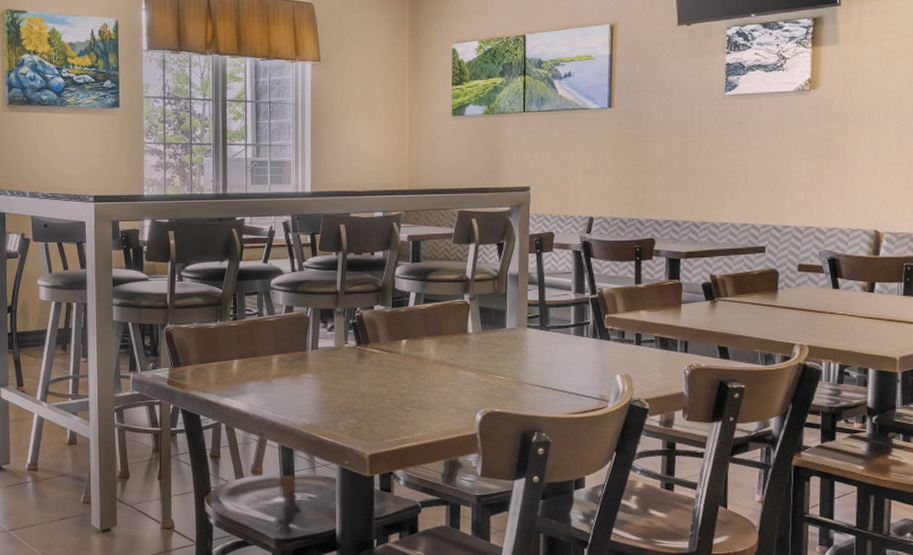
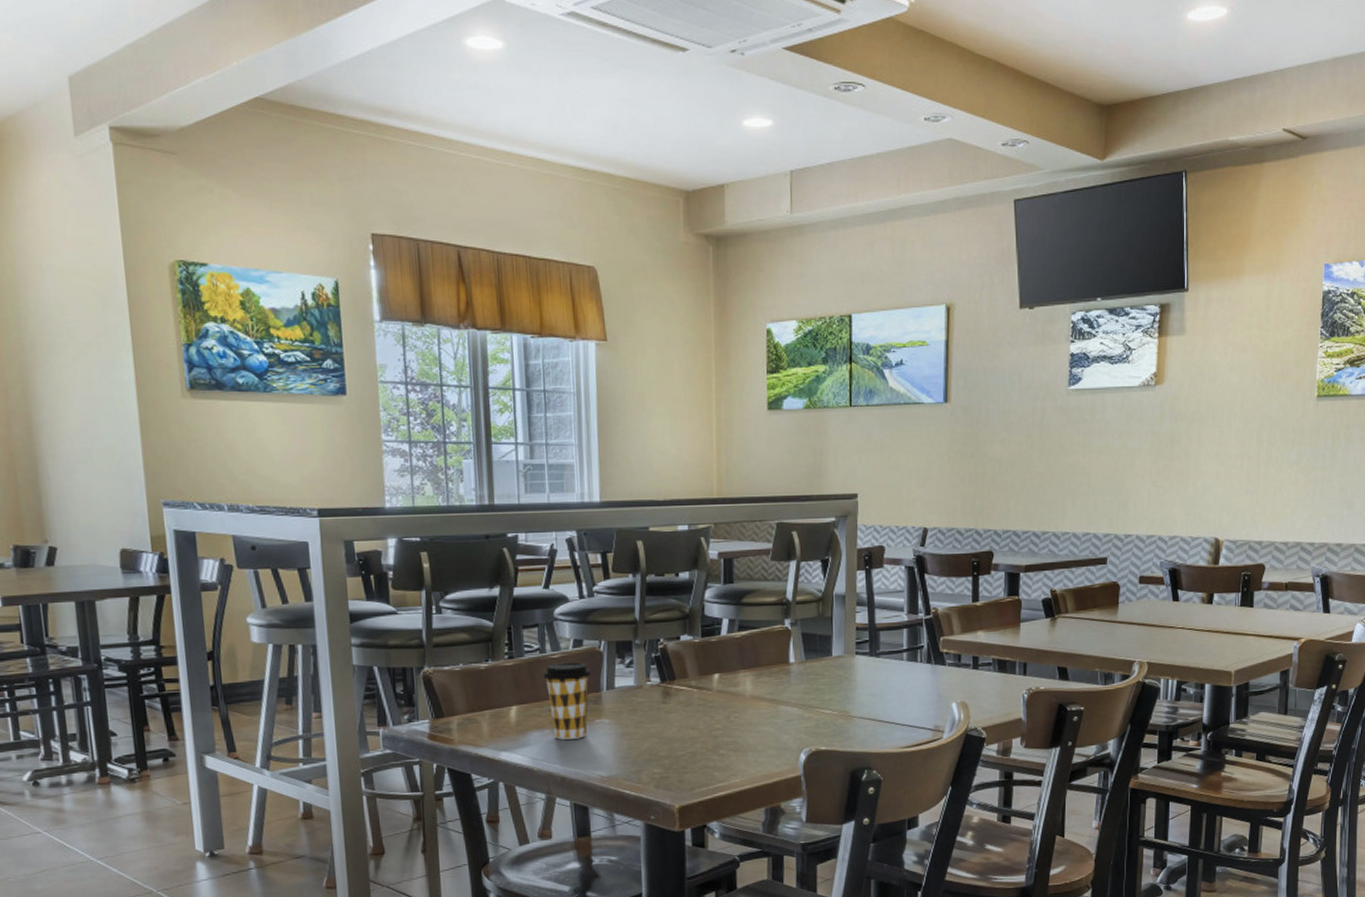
coffee cup: none [260,325,300,390] -> present [543,662,592,740]

